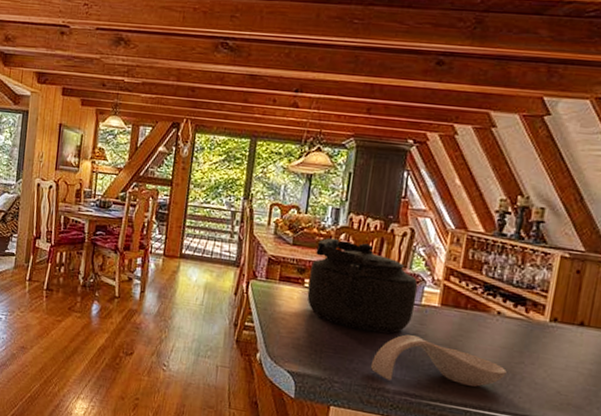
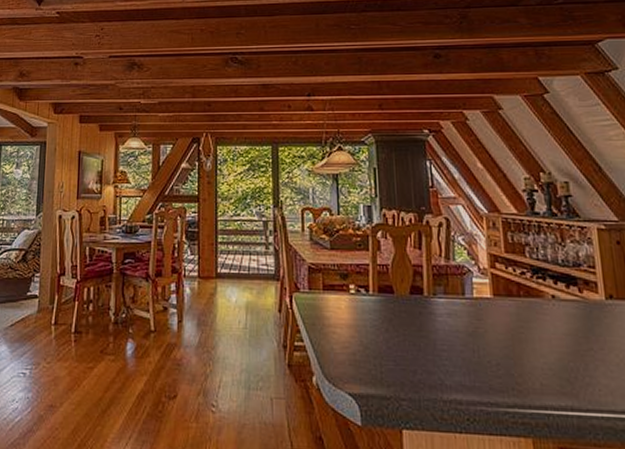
kettle: present [307,237,418,334] -> none [353,237,468,336]
spoon rest: present [370,334,507,387] -> none [435,333,578,389]

